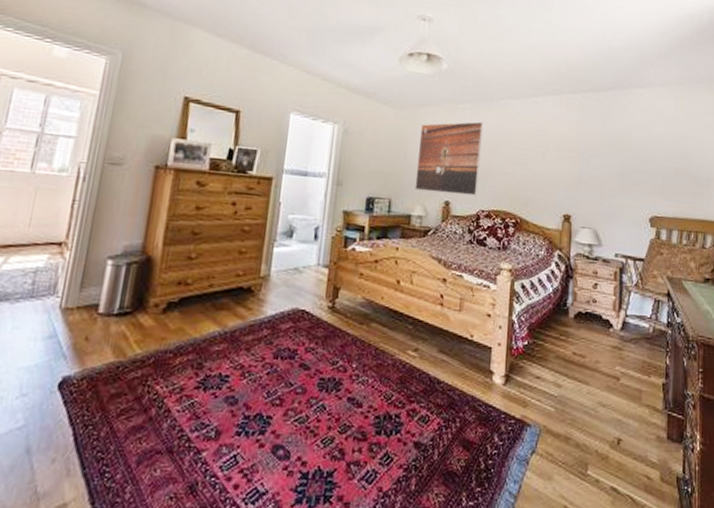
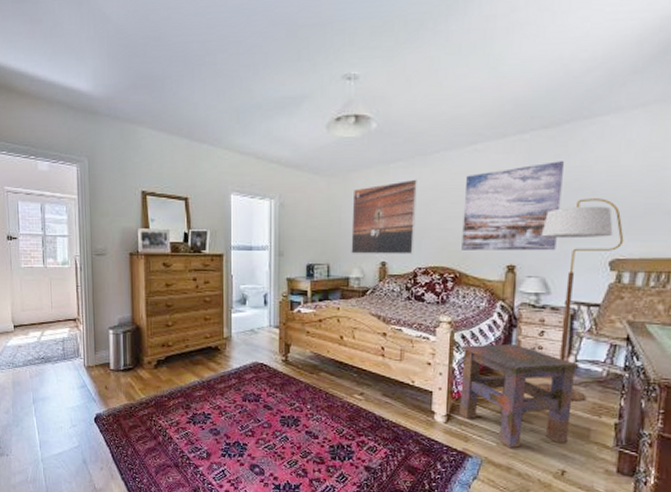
side table: none [518,295,629,413] -> present [459,344,580,448]
wall art: none [522,121,609,204] -> present [461,161,564,251]
floor lamp: none [591,158,660,360] -> present [535,198,624,401]

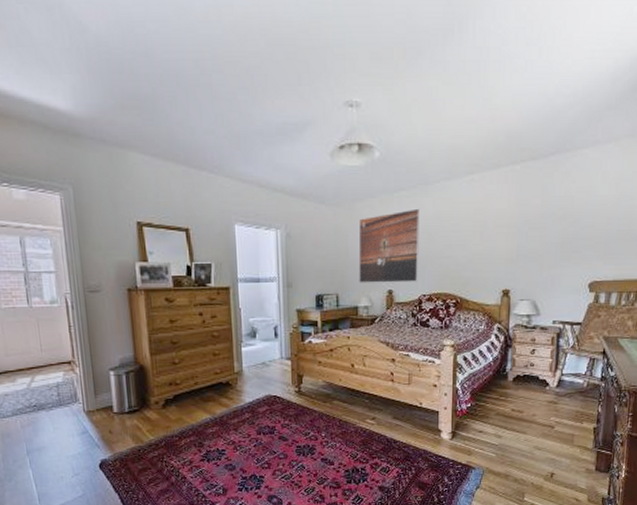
side table: present [459,344,580,448] -> none [463,363,565,457]
wall art: present [461,161,564,251] -> none [462,191,550,277]
floor lamp: present [535,198,624,401] -> none [528,226,601,411]

